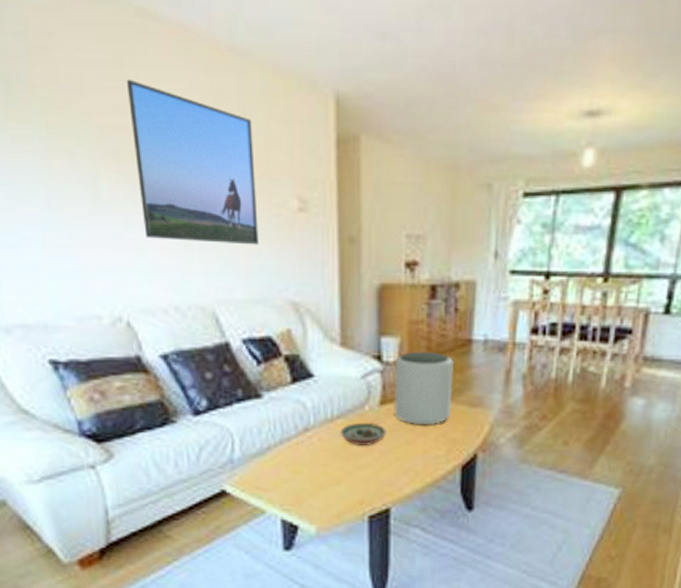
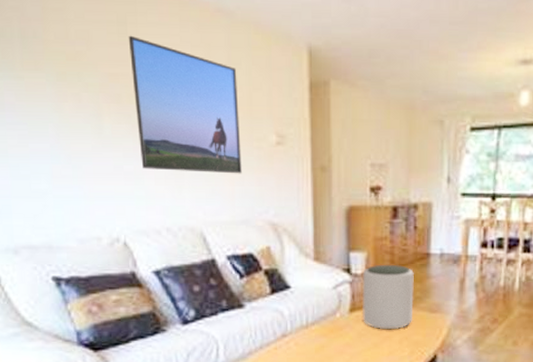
decorative bowl: present [341,422,386,445] -> none [315,328,356,349]

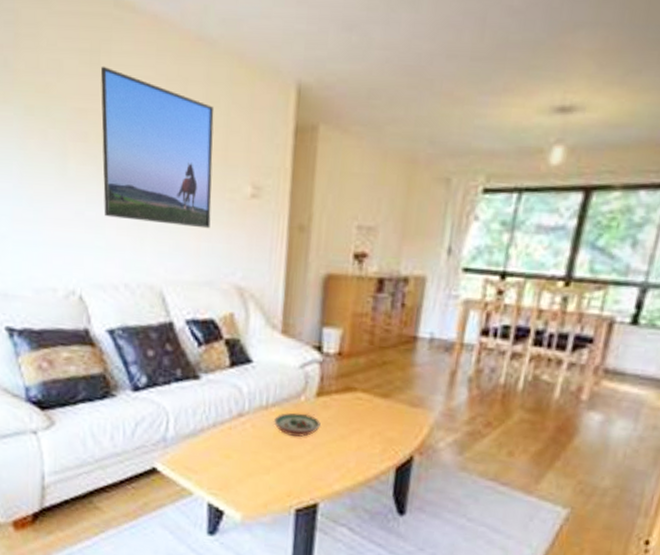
decorative bowl: none [315,328,356,349] -> present [274,413,321,437]
plant pot: present [363,264,414,330] -> none [330,344,396,422]

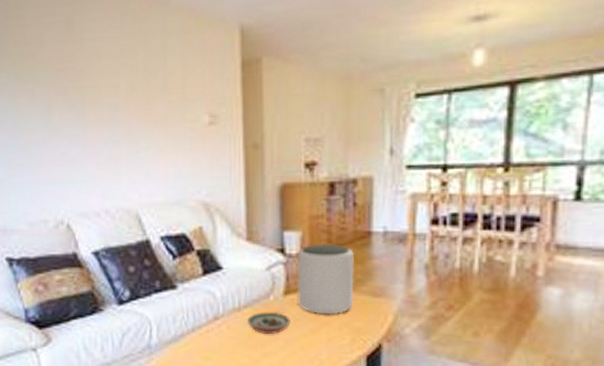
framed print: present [100,66,215,229] -> none [75,32,175,156]
plant pot: none [330,344,396,422] -> present [297,244,354,315]

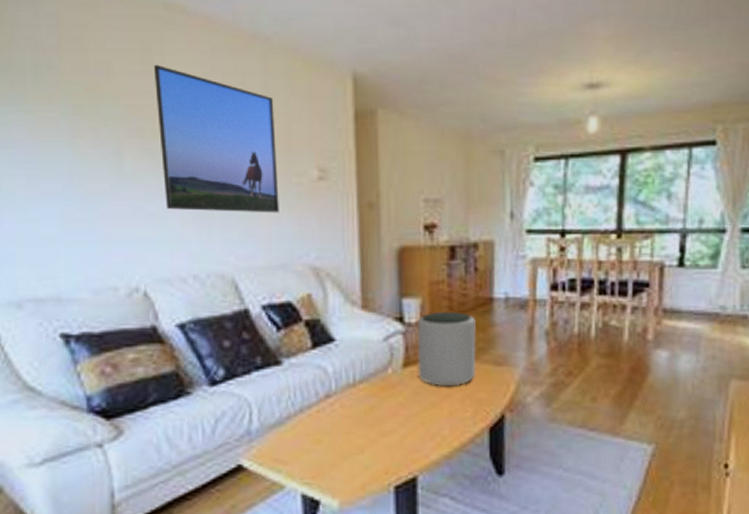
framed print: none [75,32,175,156] -> present [153,64,279,213]
decorative bowl: present [247,312,291,334] -> none [363,386,410,411]

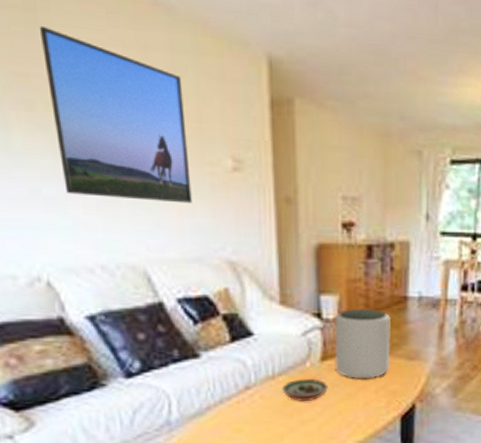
decorative bowl: none [363,386,410,411] -> present [282,378,328,401]

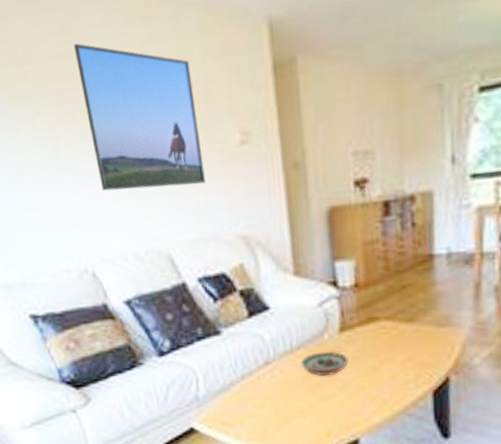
plant pot: present [335,308,391,379] -> none [352,271,417,351]

